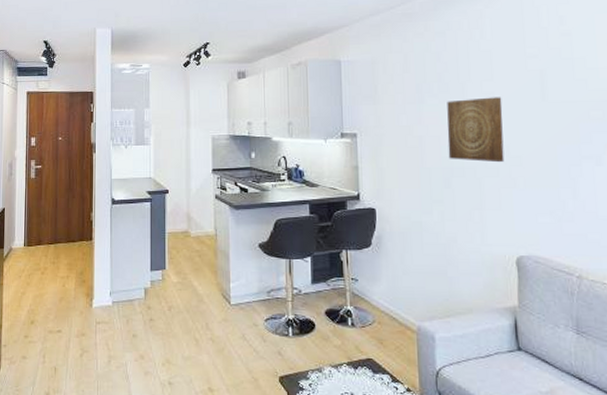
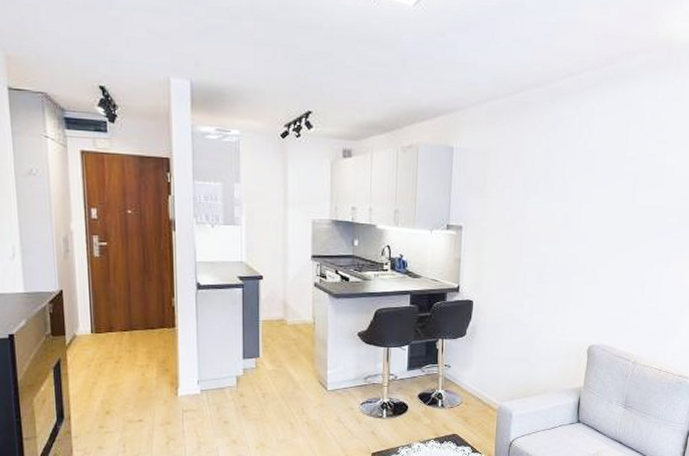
wall art: present [447,97,505,163] -> none [544,198,599,262]

